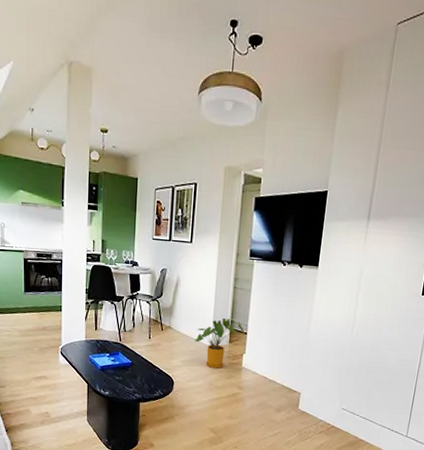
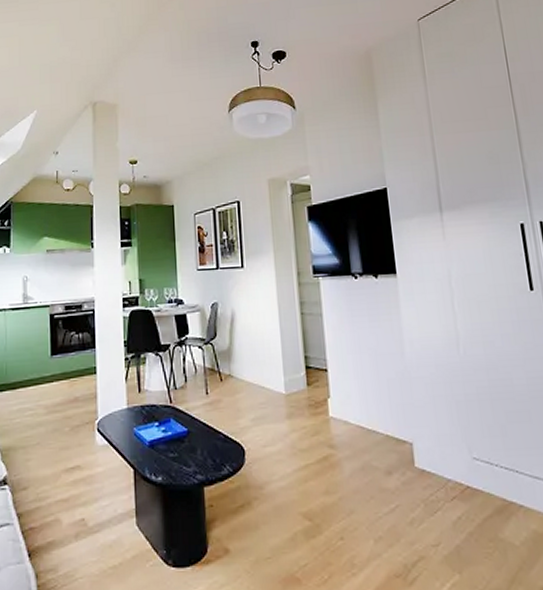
house plant: present [194,317,245,368] -> none [263,353,324,423]

